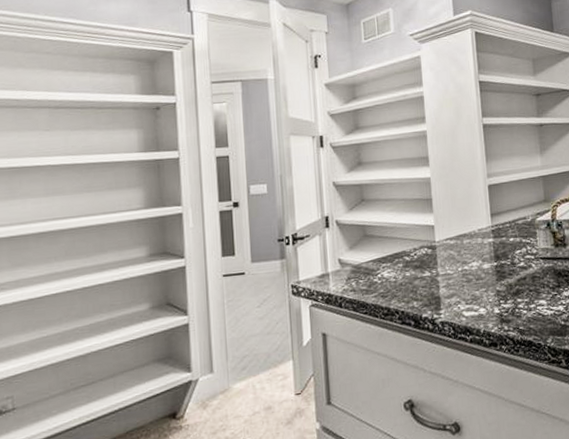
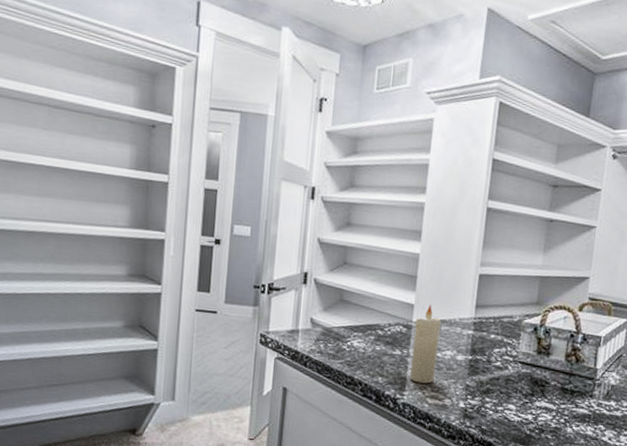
candle: none [438,222,467,299] -> present [410,305,441,384]

